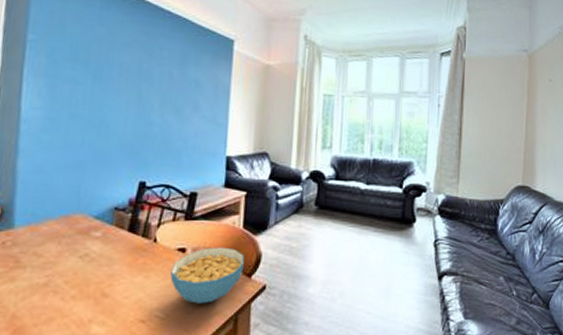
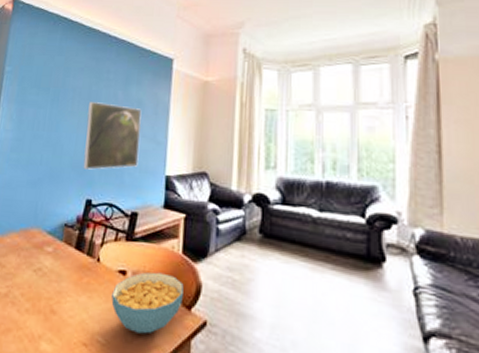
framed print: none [134,80,200,152] -> present [83,102,142,170]

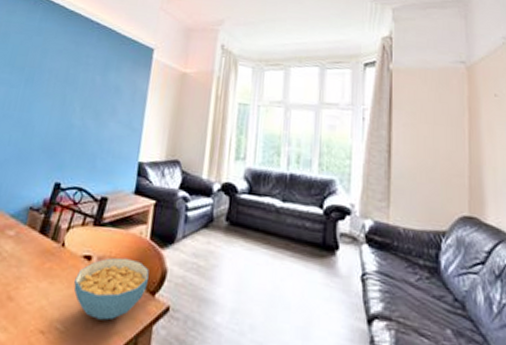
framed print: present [83,102,142,170] -> none [54,85,119,154]

